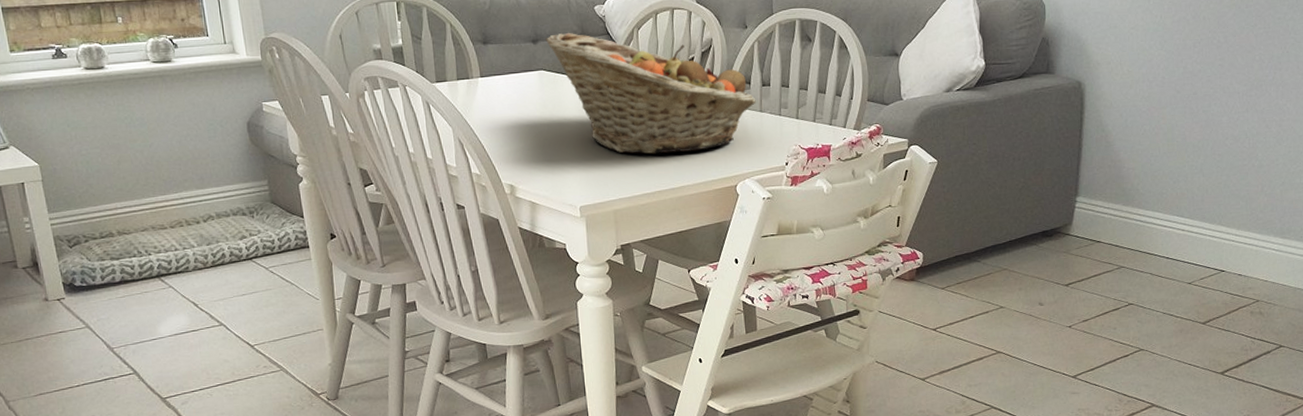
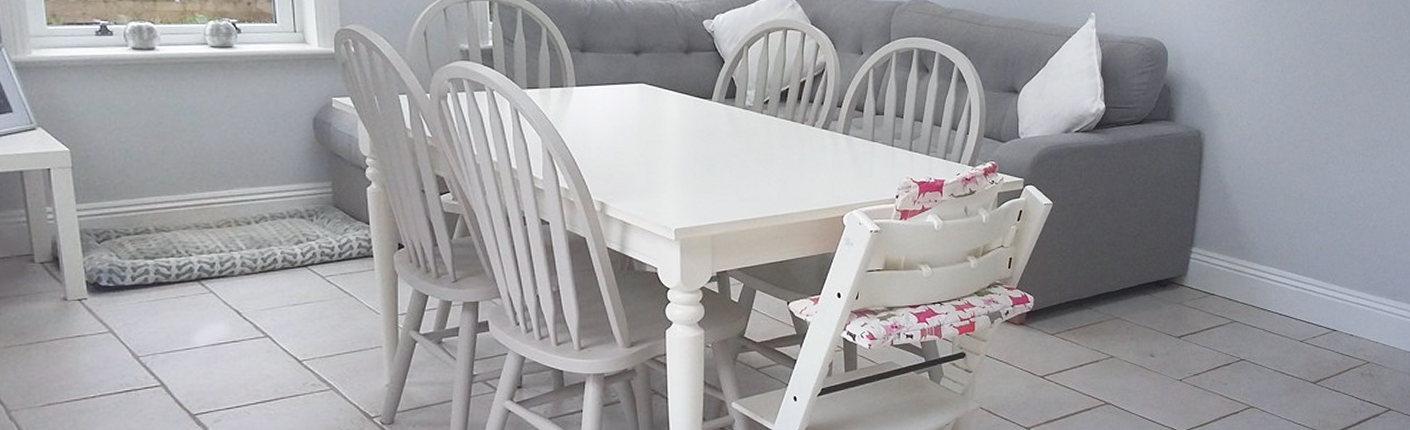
fruit basket: present [546,32,756,155] -> none [649,45,868,179]

